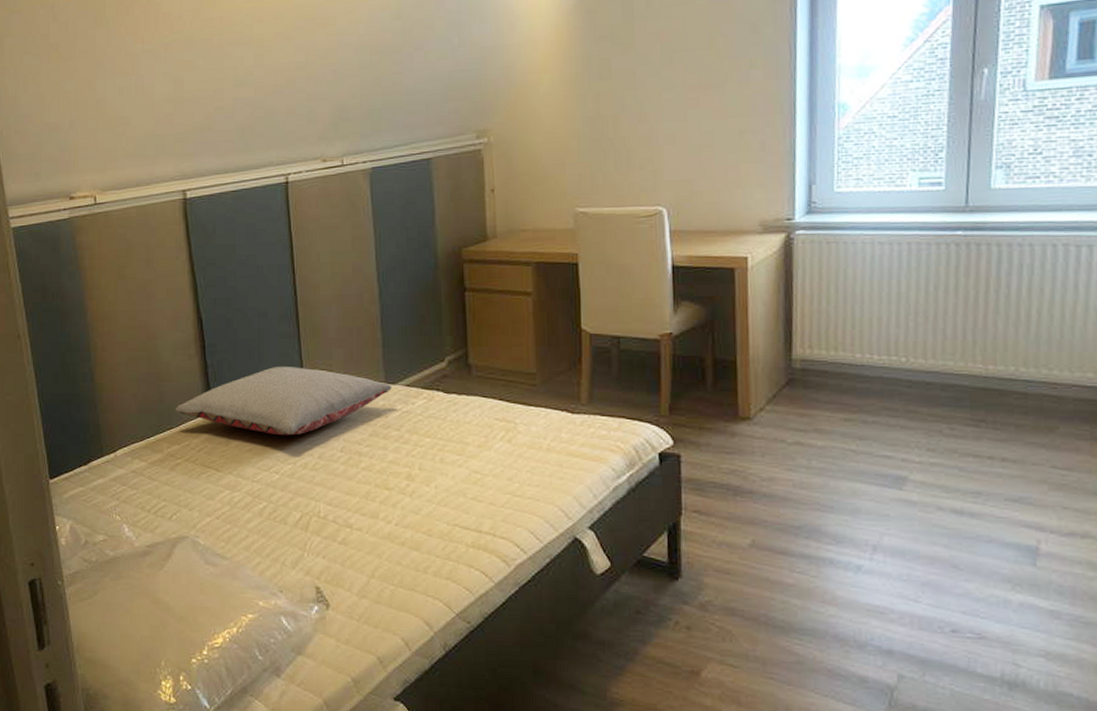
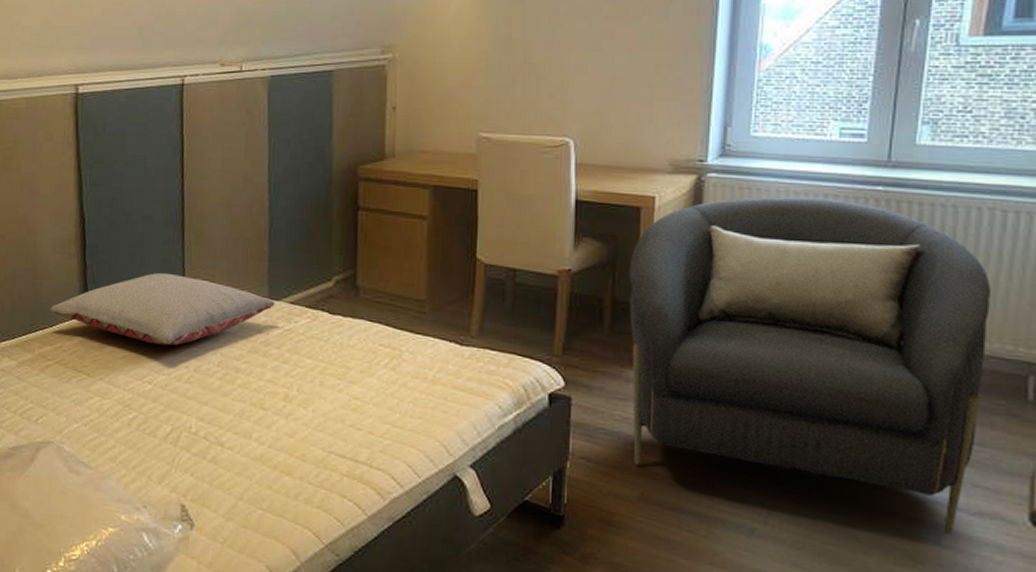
armchair: none [727,246,1070,555] -> present [629,196,990,534]

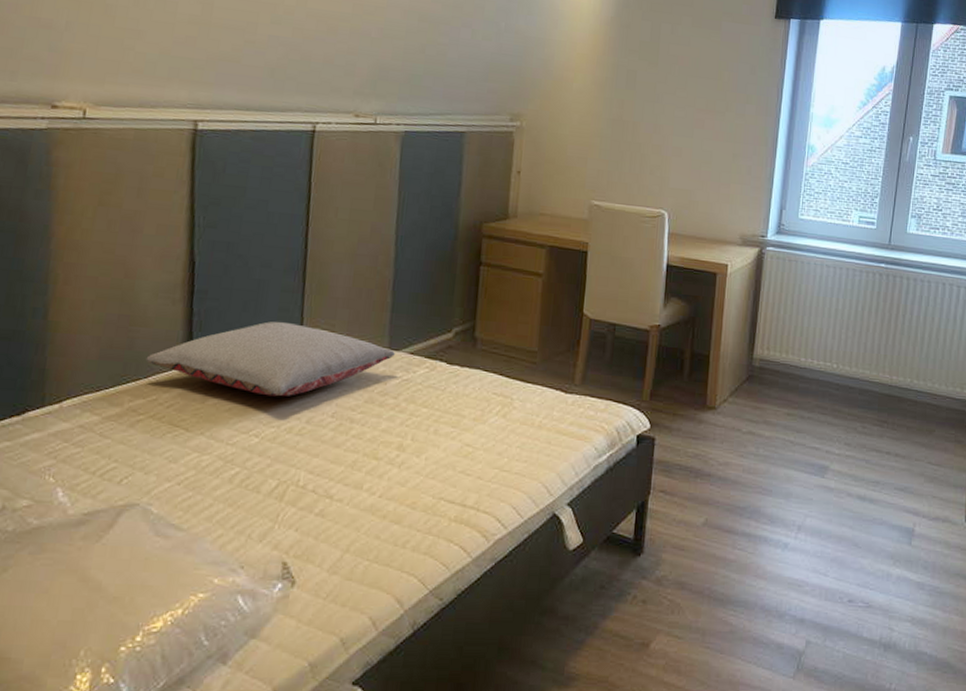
armchair: present [629,196,990,534] -> none [701,268,948,536]

